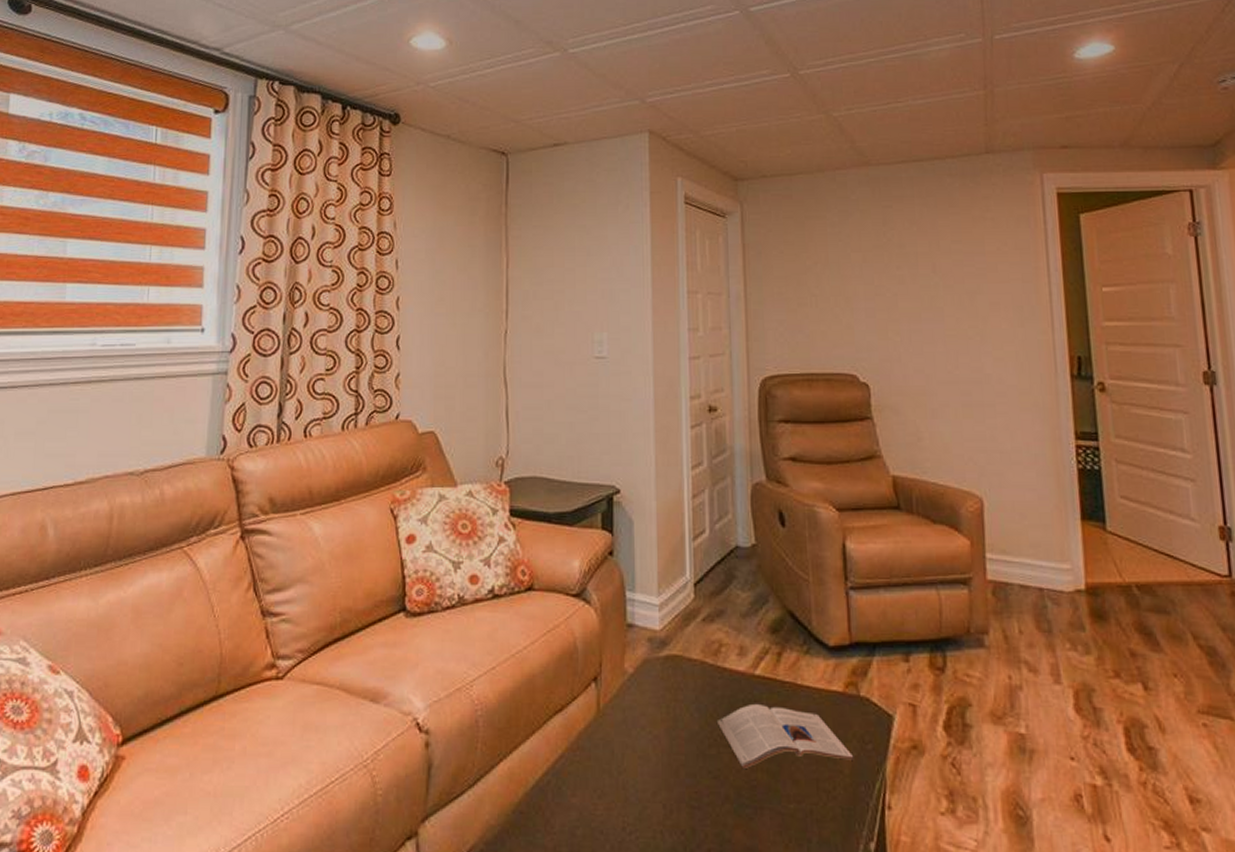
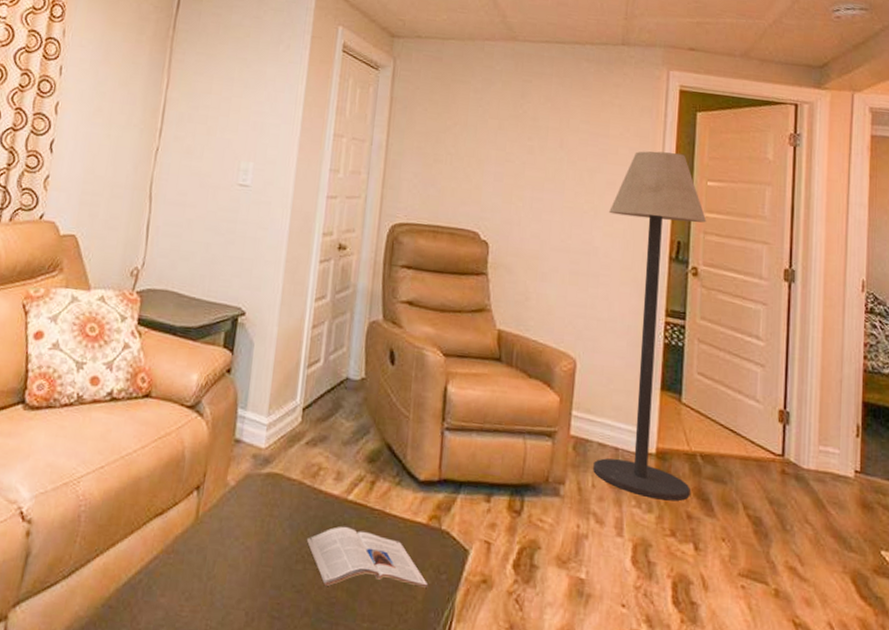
floor lamp: none [997,262,1130,639] -> present [593,151,707,501]

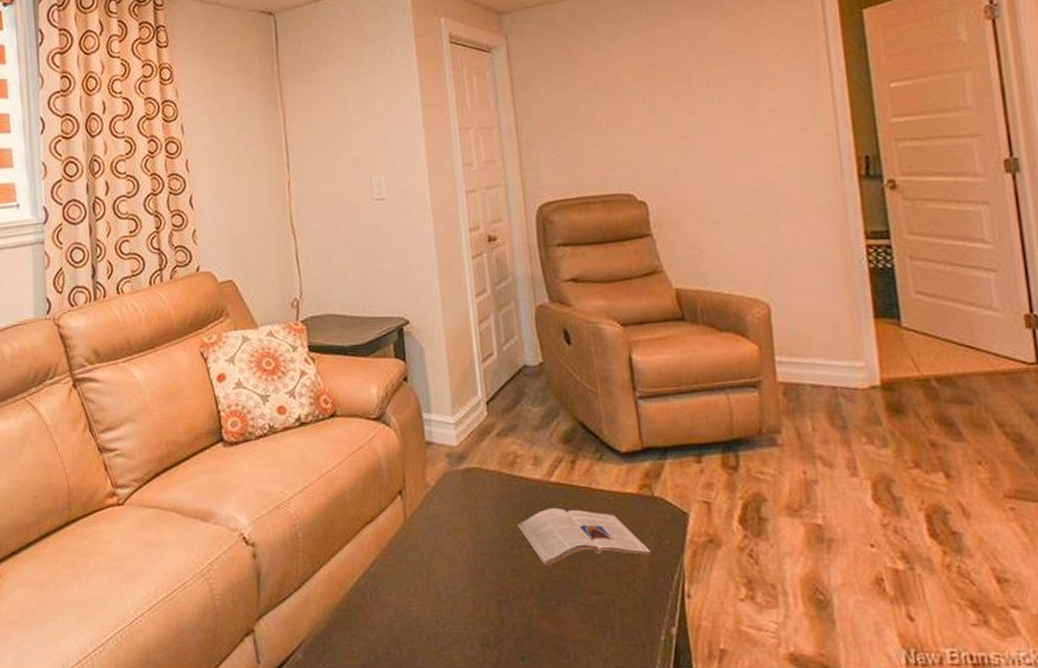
floor lamp: present [593,151,707,501] -> none [777,60,930,432]

